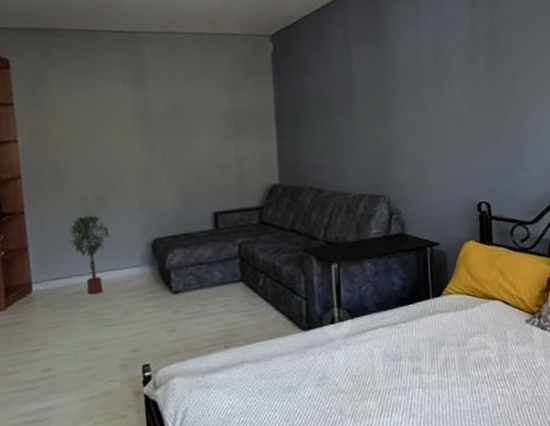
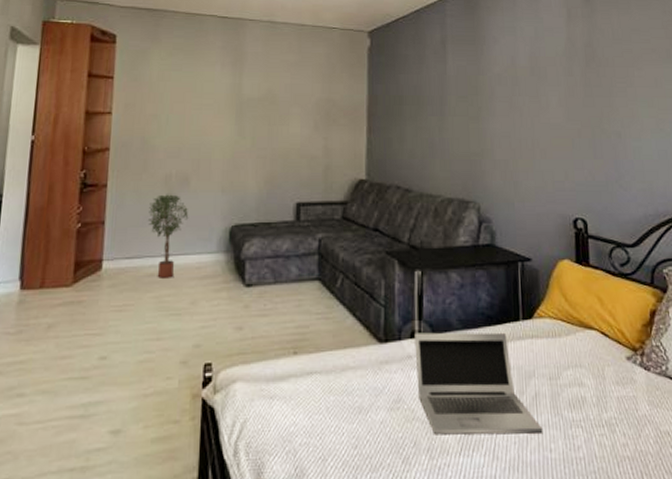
laptop: none [334,311,453,403] -> present [414,332,543,435]

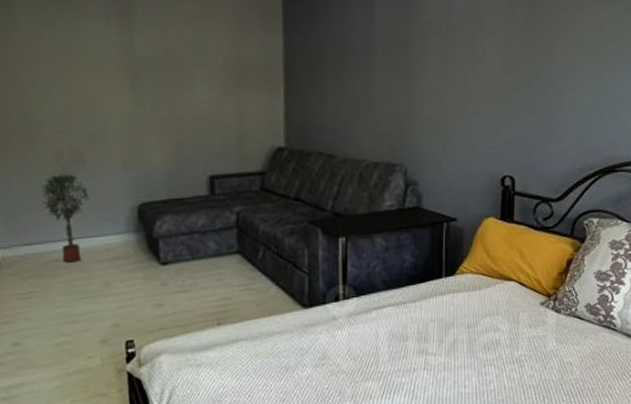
laptop: present [414,332,543,435] -> none [339,290,459,384]

